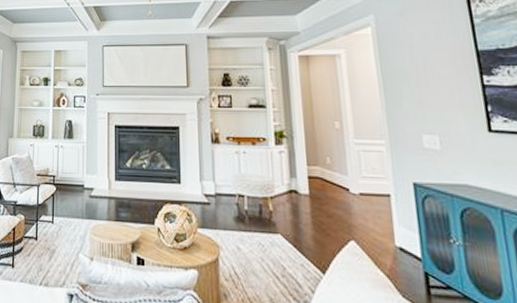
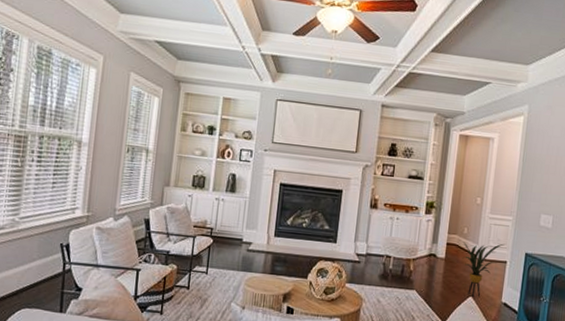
house plant: none [327,173,383,241] -> present [462,242,505,297]

